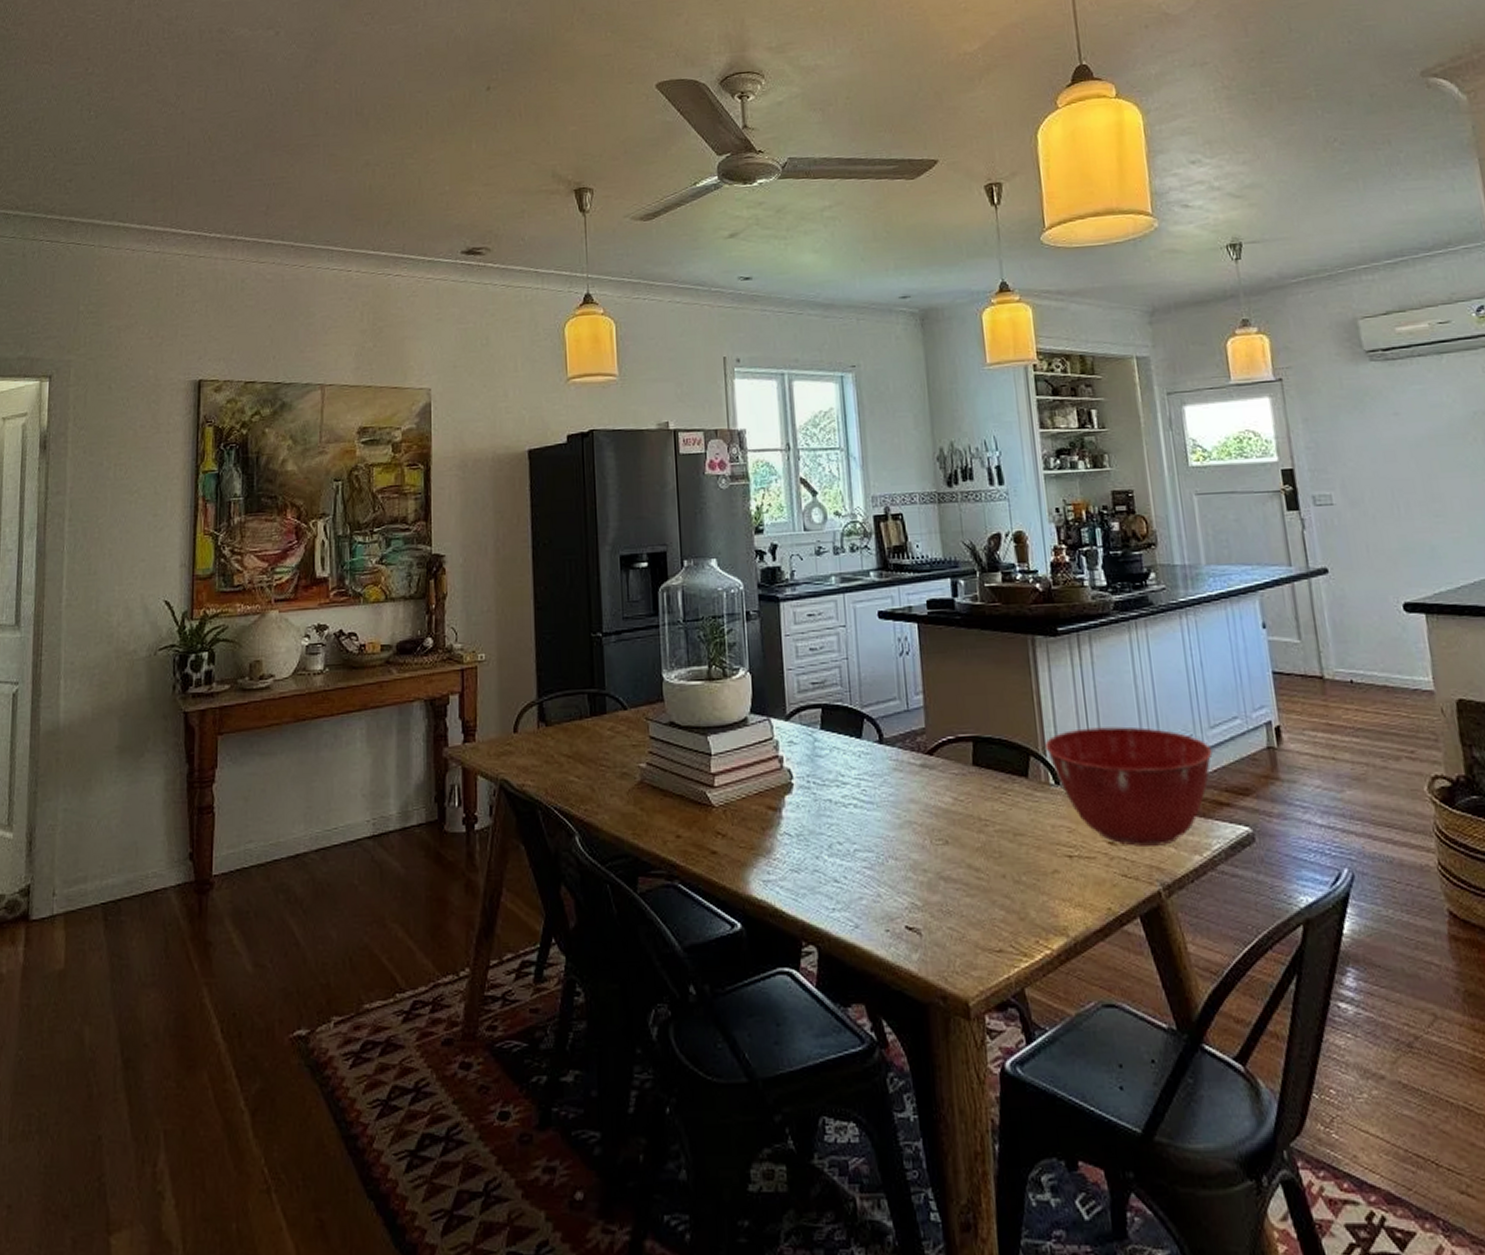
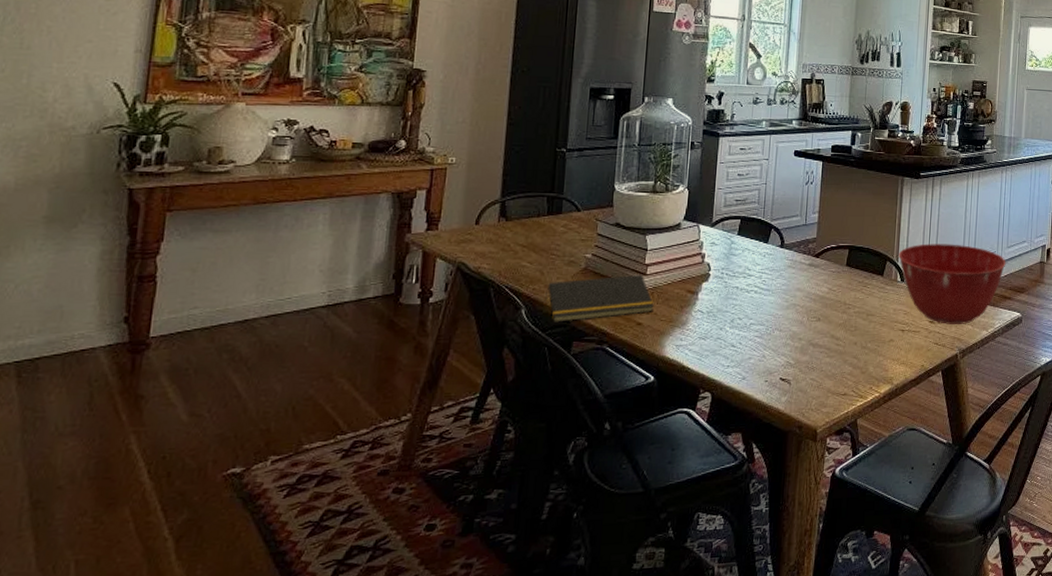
notepad: none [599,786,729,852] -> present [544,274,654,322]

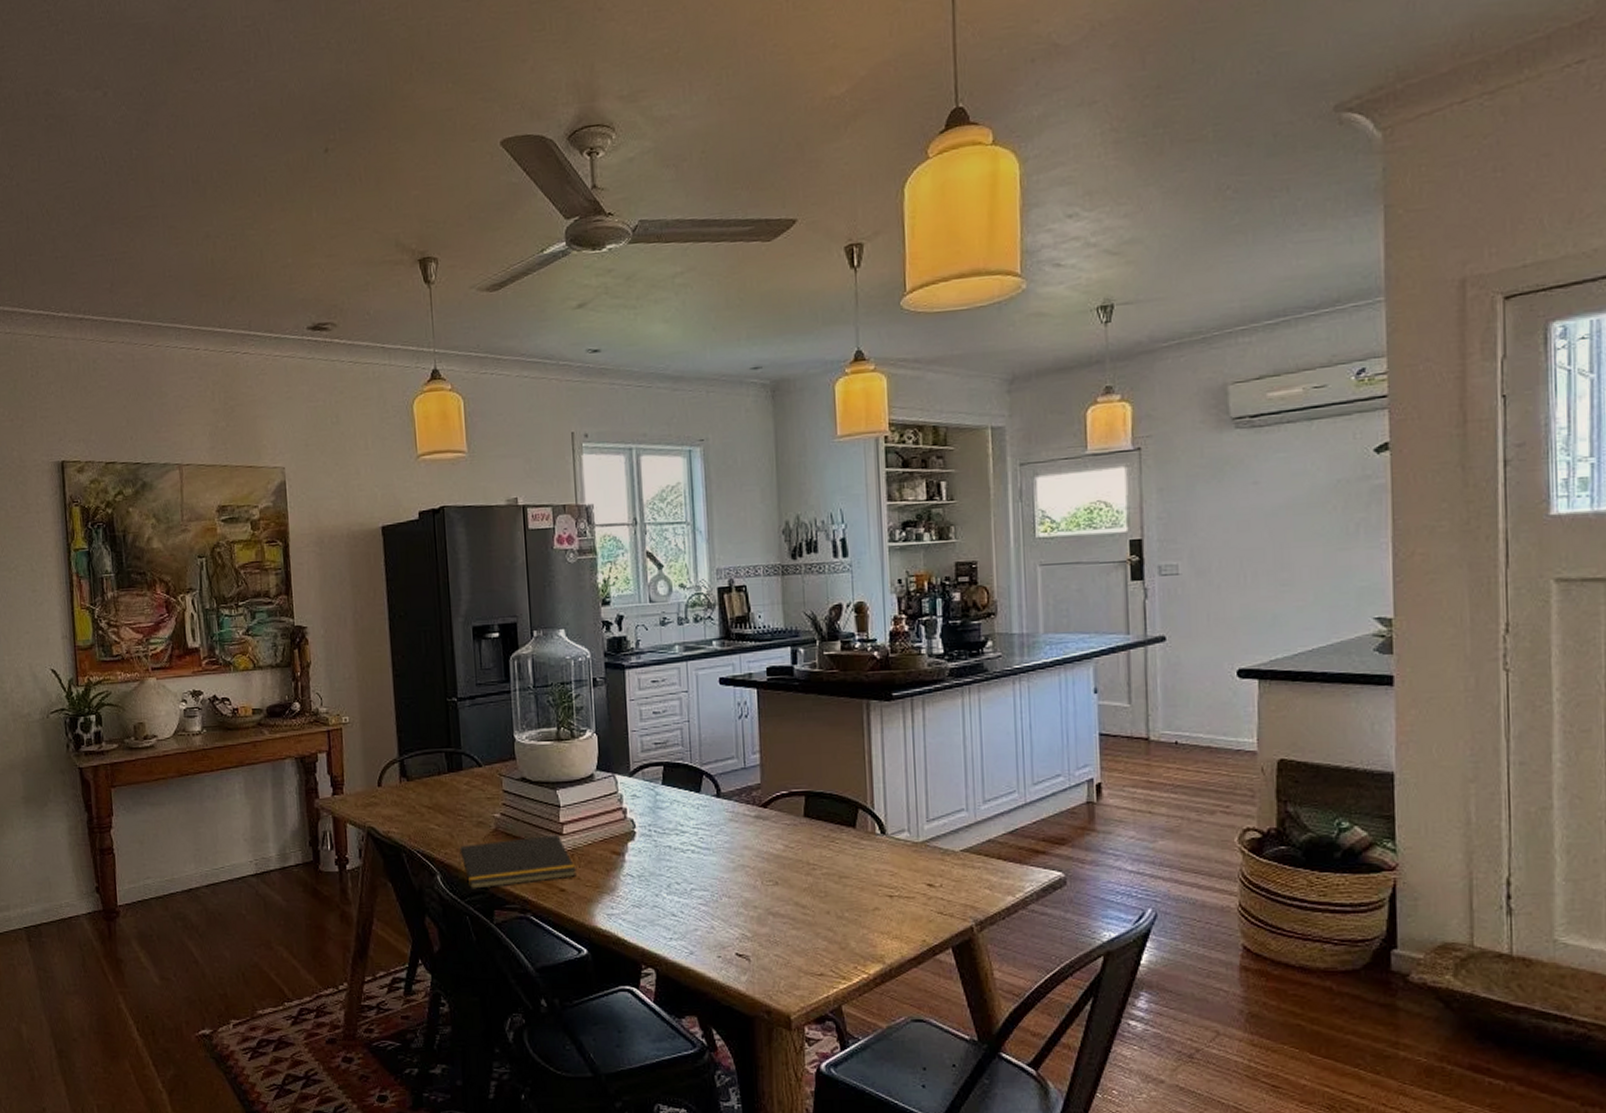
mixing bowl: present [899,244,1006,324] -> none [874,783,1033,888]

